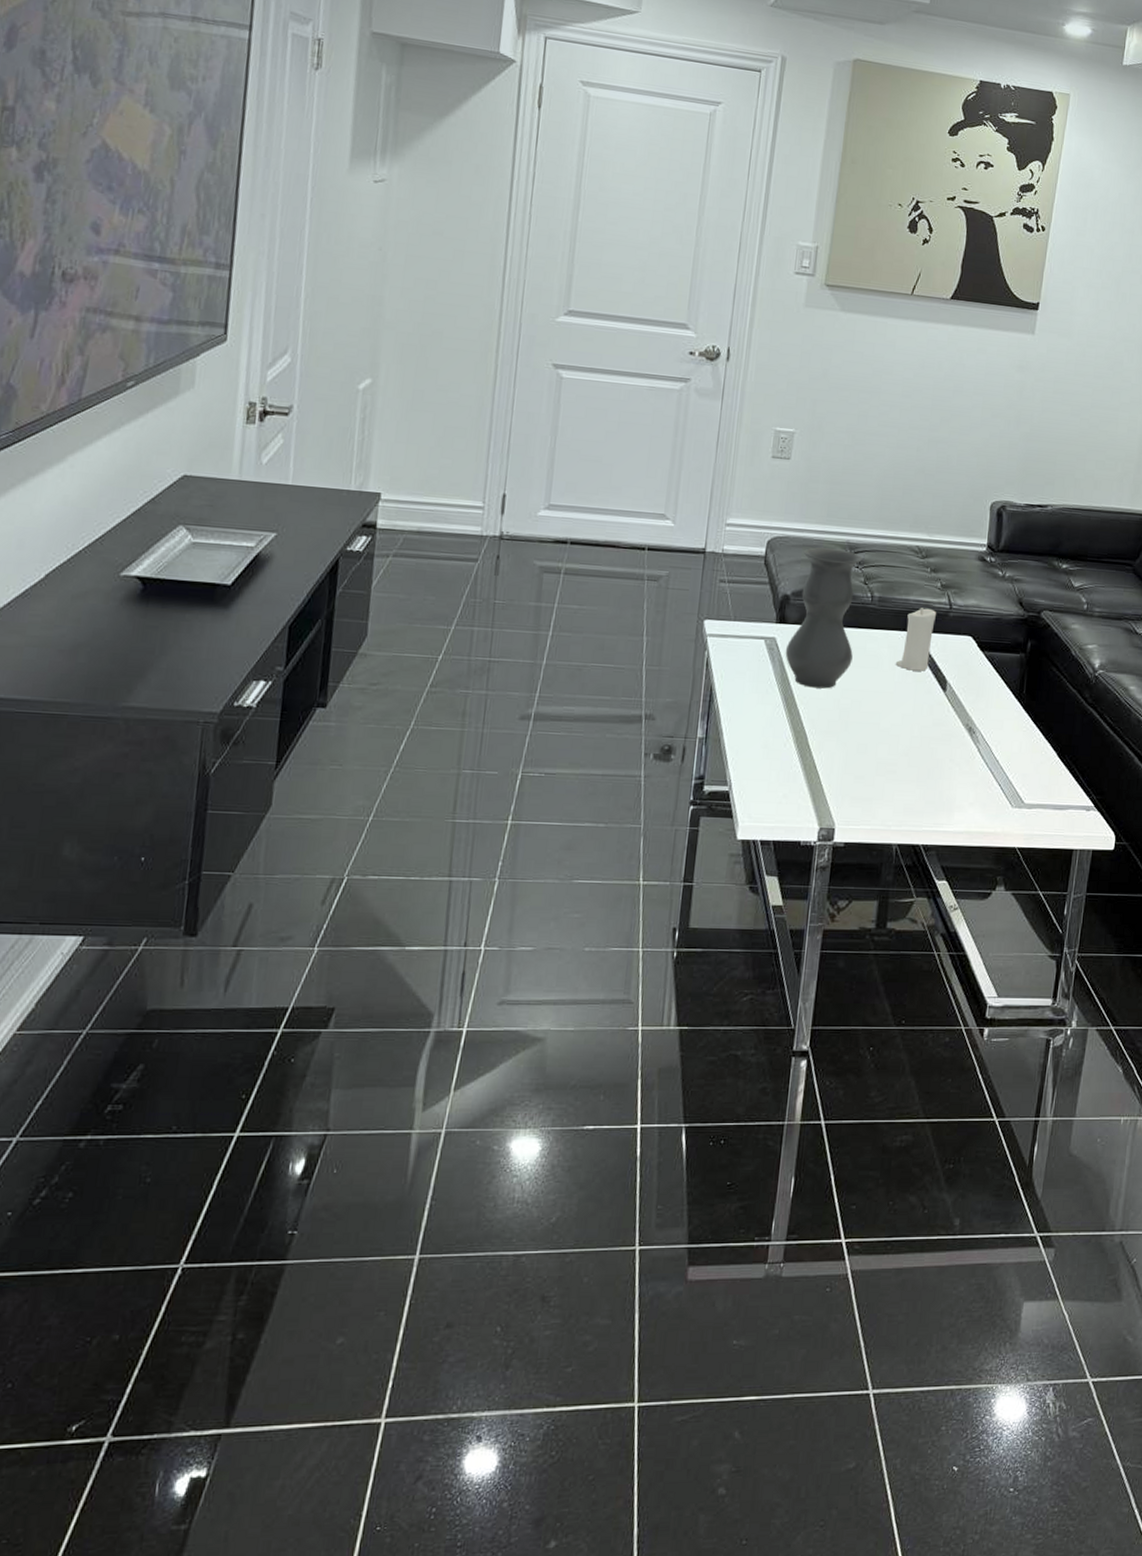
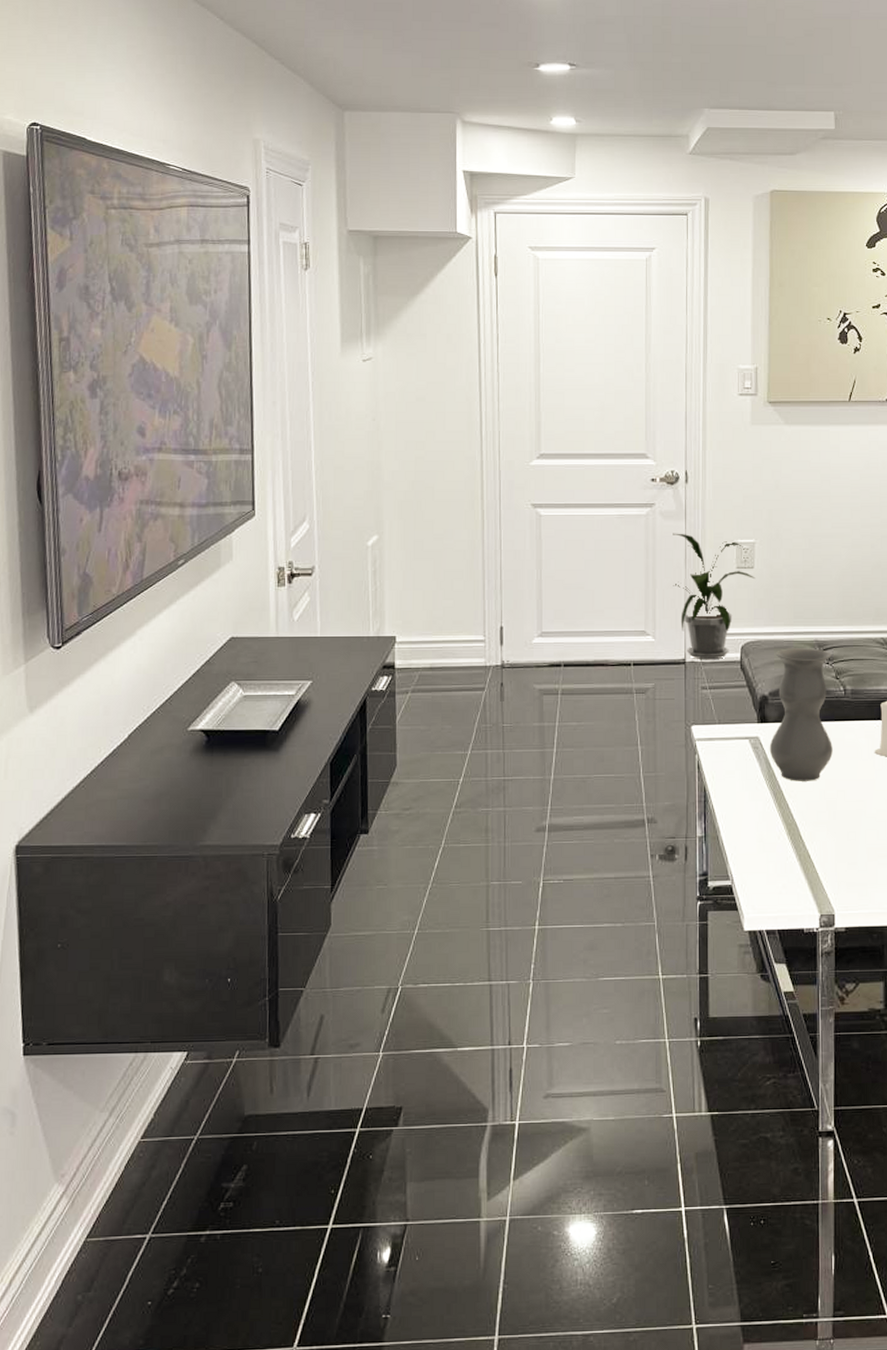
house plant: none [700,412,791,552] -> present [673,533,756,659]

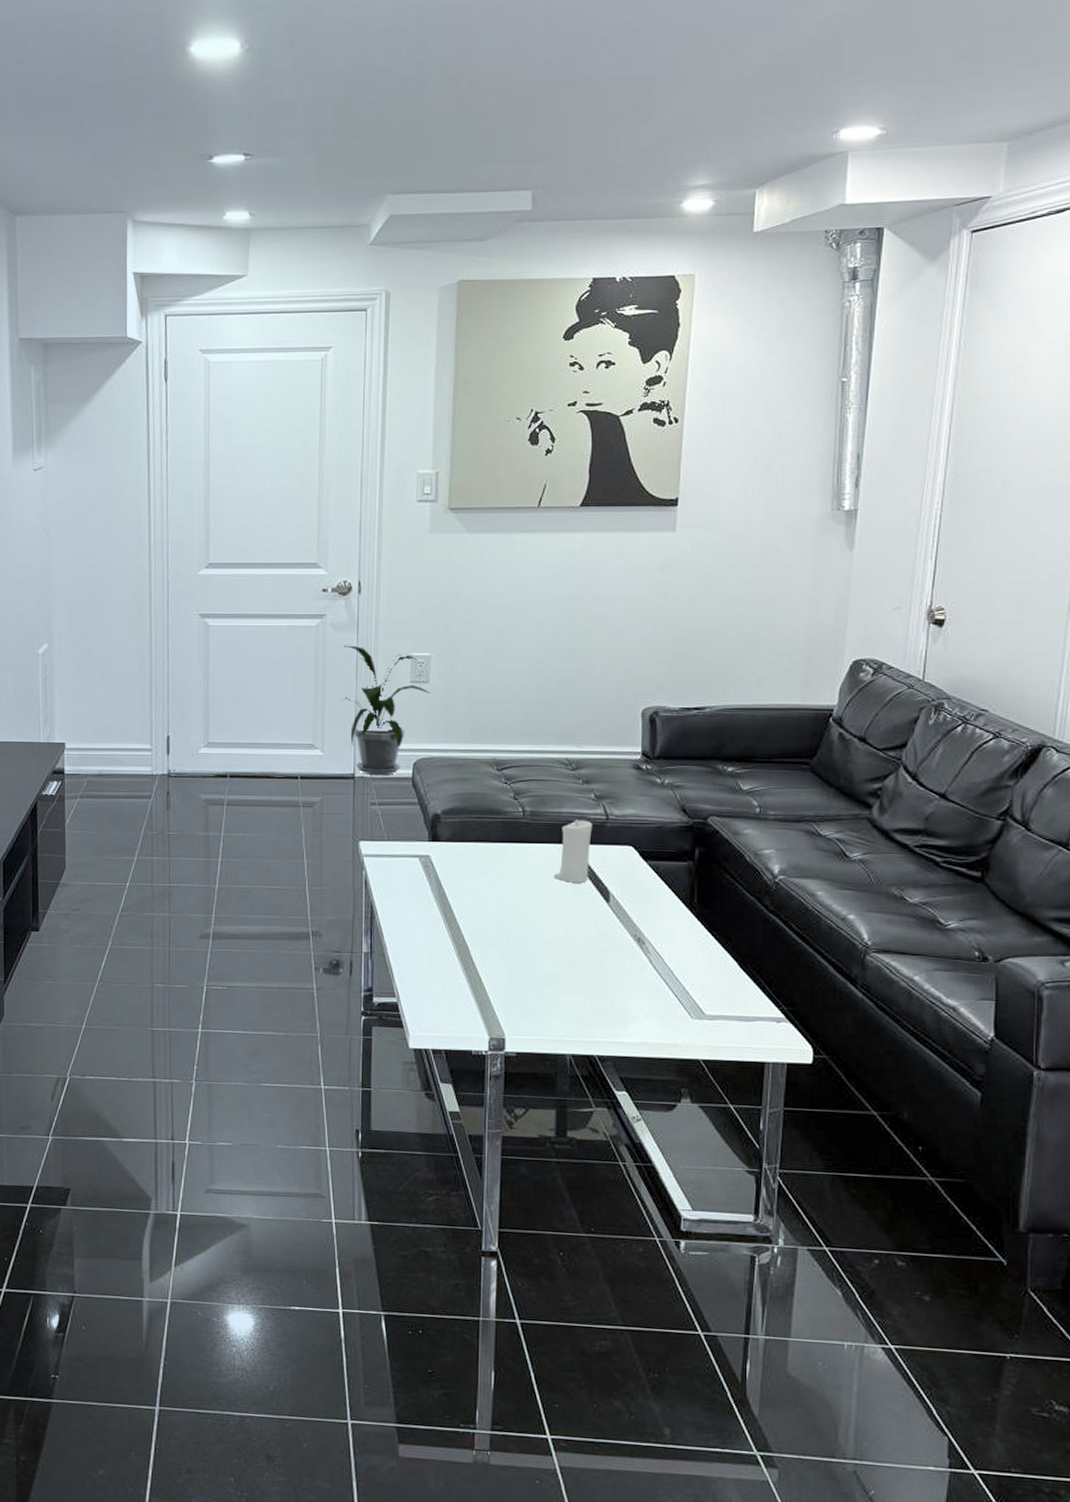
vase: present [769,648,833,781] -> none [440,766,510,903]

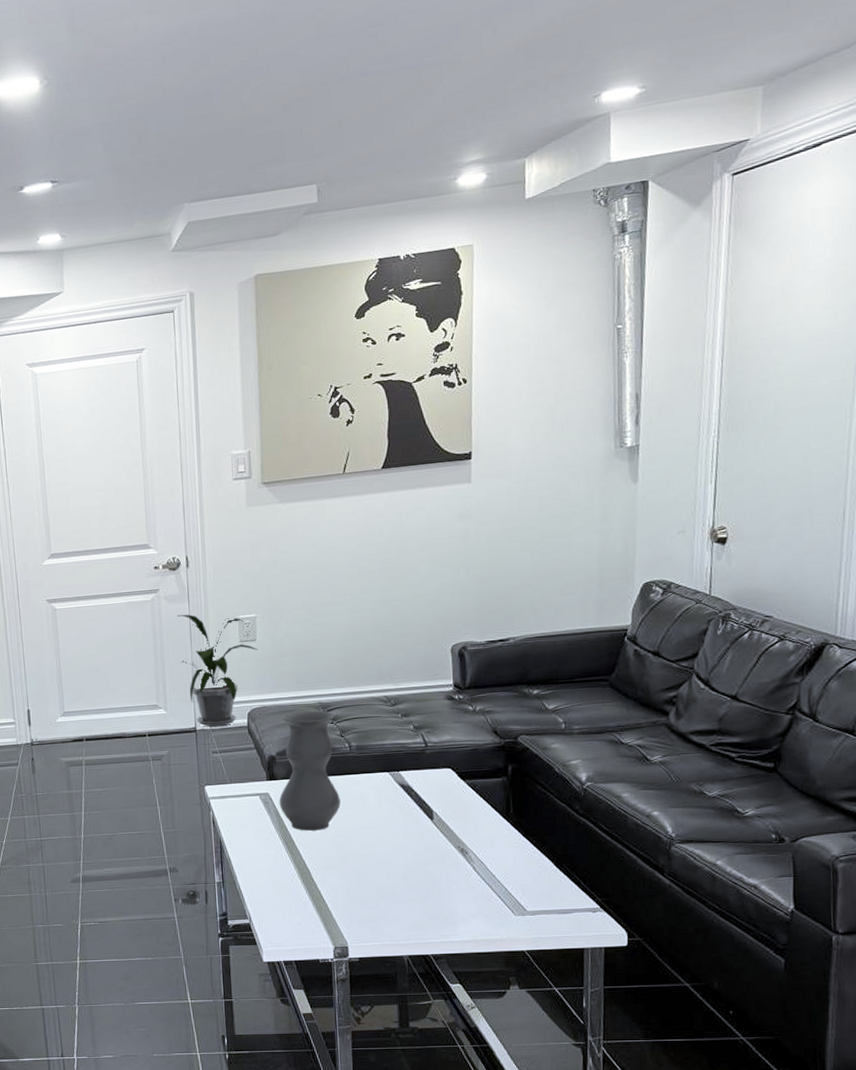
vase: none [440,766,510,903] -> present [279,710,341,831]
candle: present [554,820,592,883] -> none [382,749,413,806]

